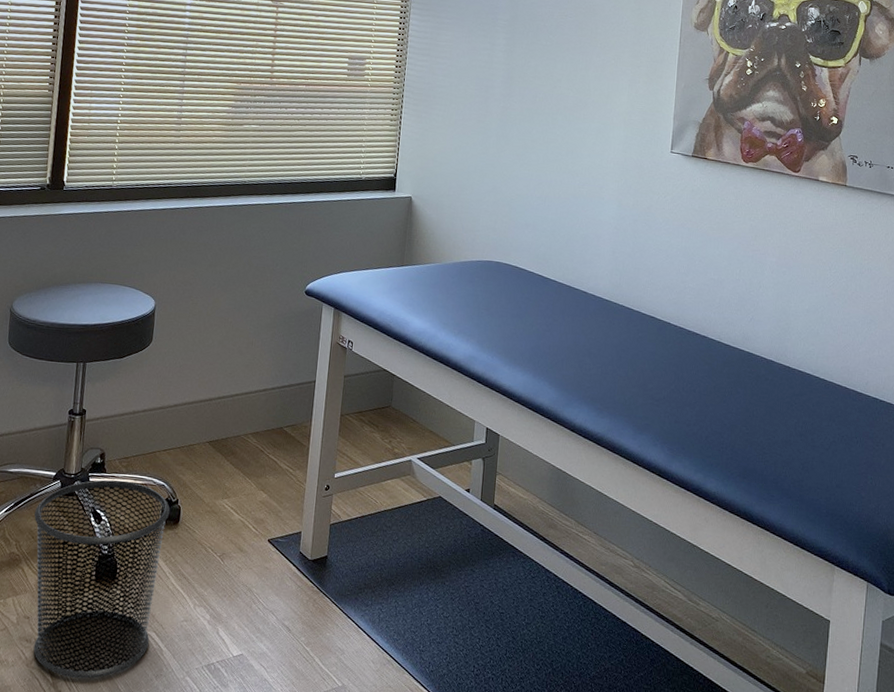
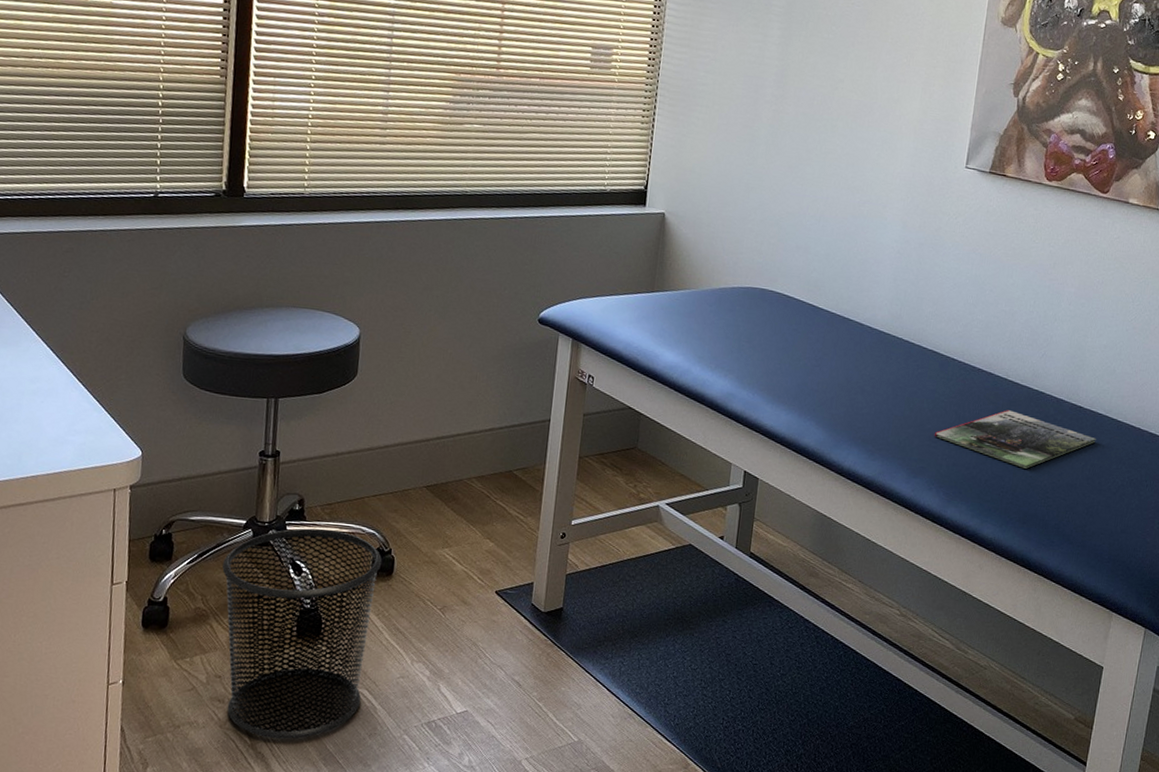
magazine: none [656,370,806,426] -> present [934,410,1096,469]

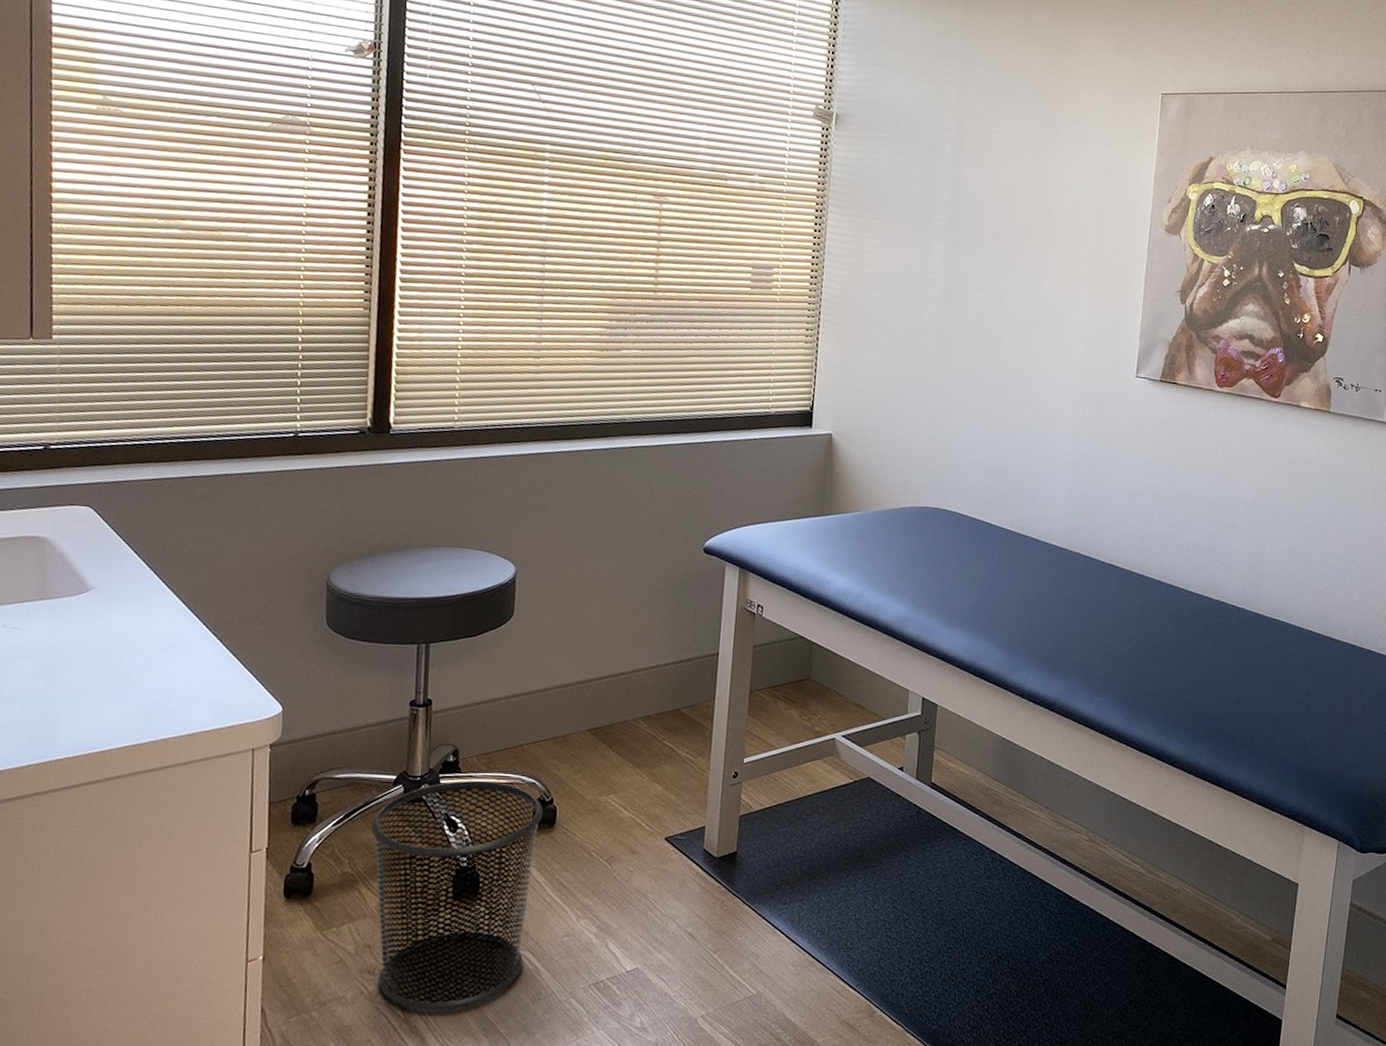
magazine: present [934,410,1096,469] -> none [1115,622,1280,681]

